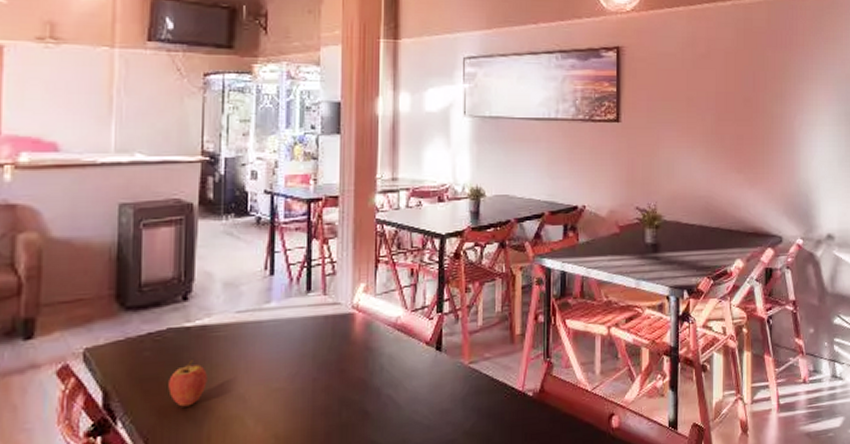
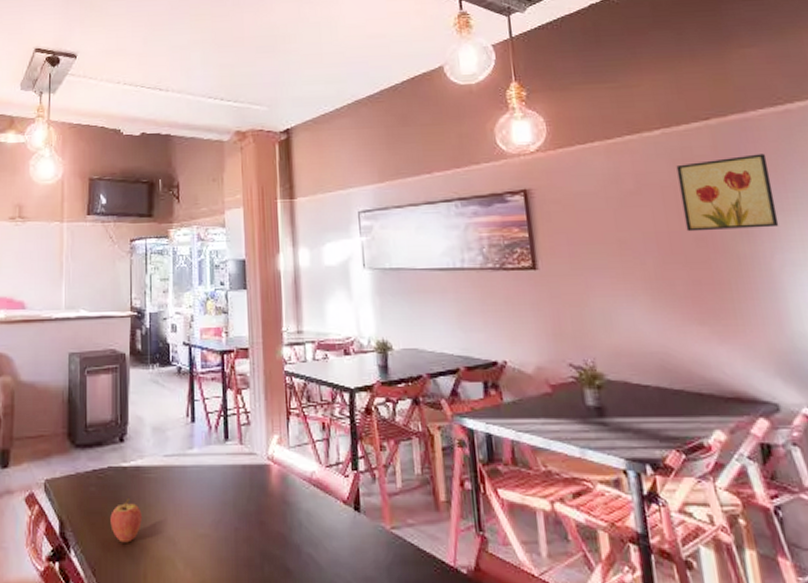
wall art: none [739,29,803,93] -> present [676,153,779,232]

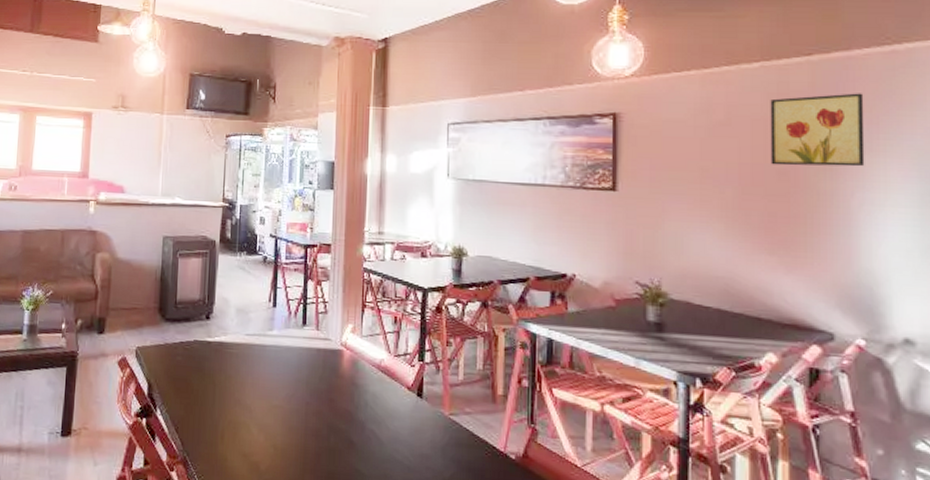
fruit: present [110,497,142,543] -> none [194,368,223,407]

